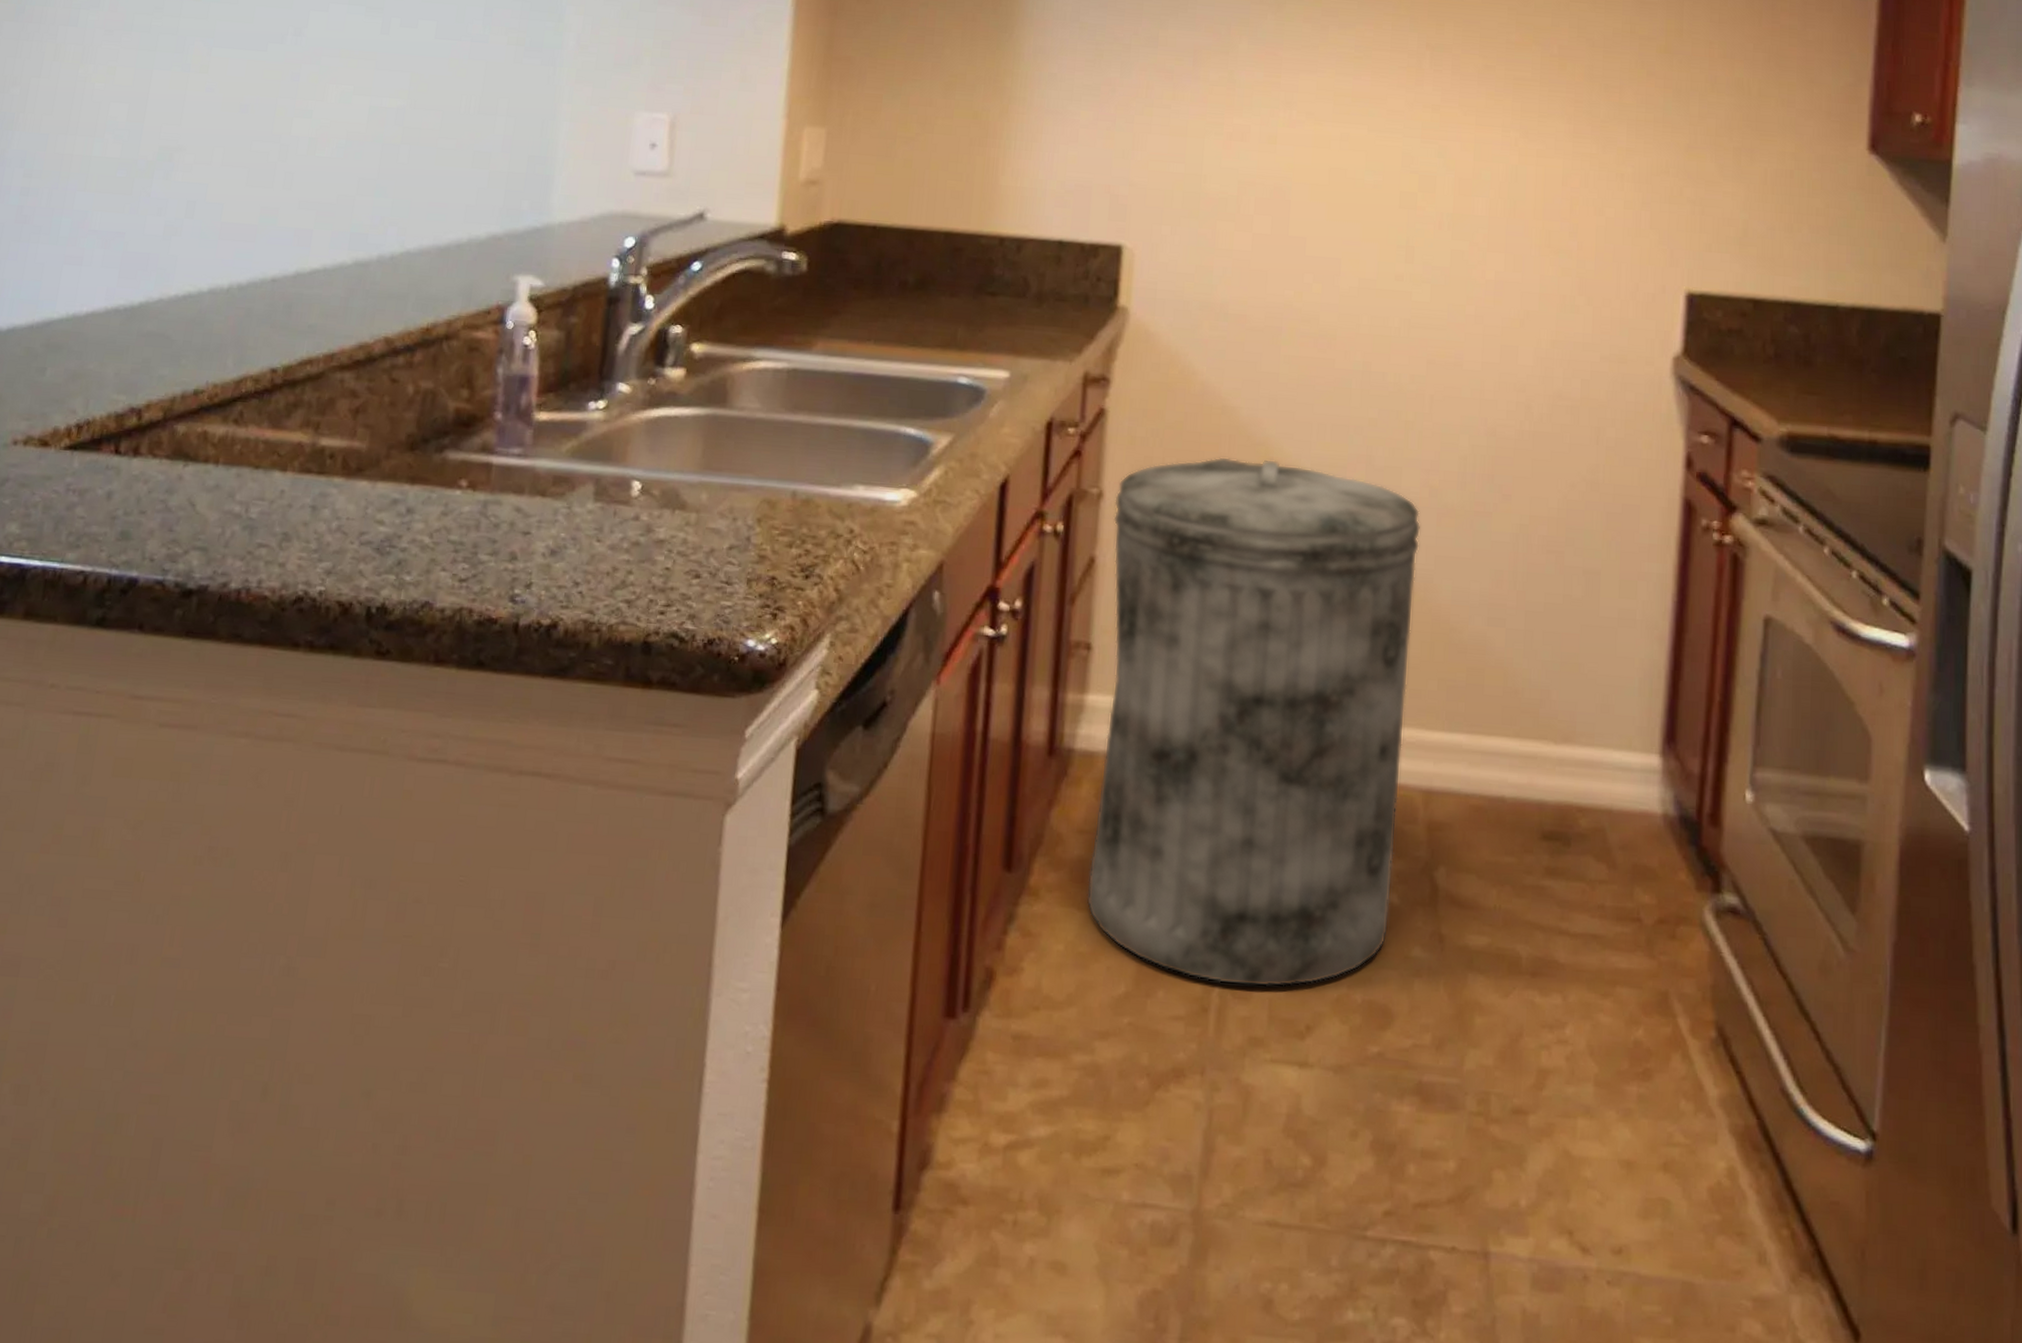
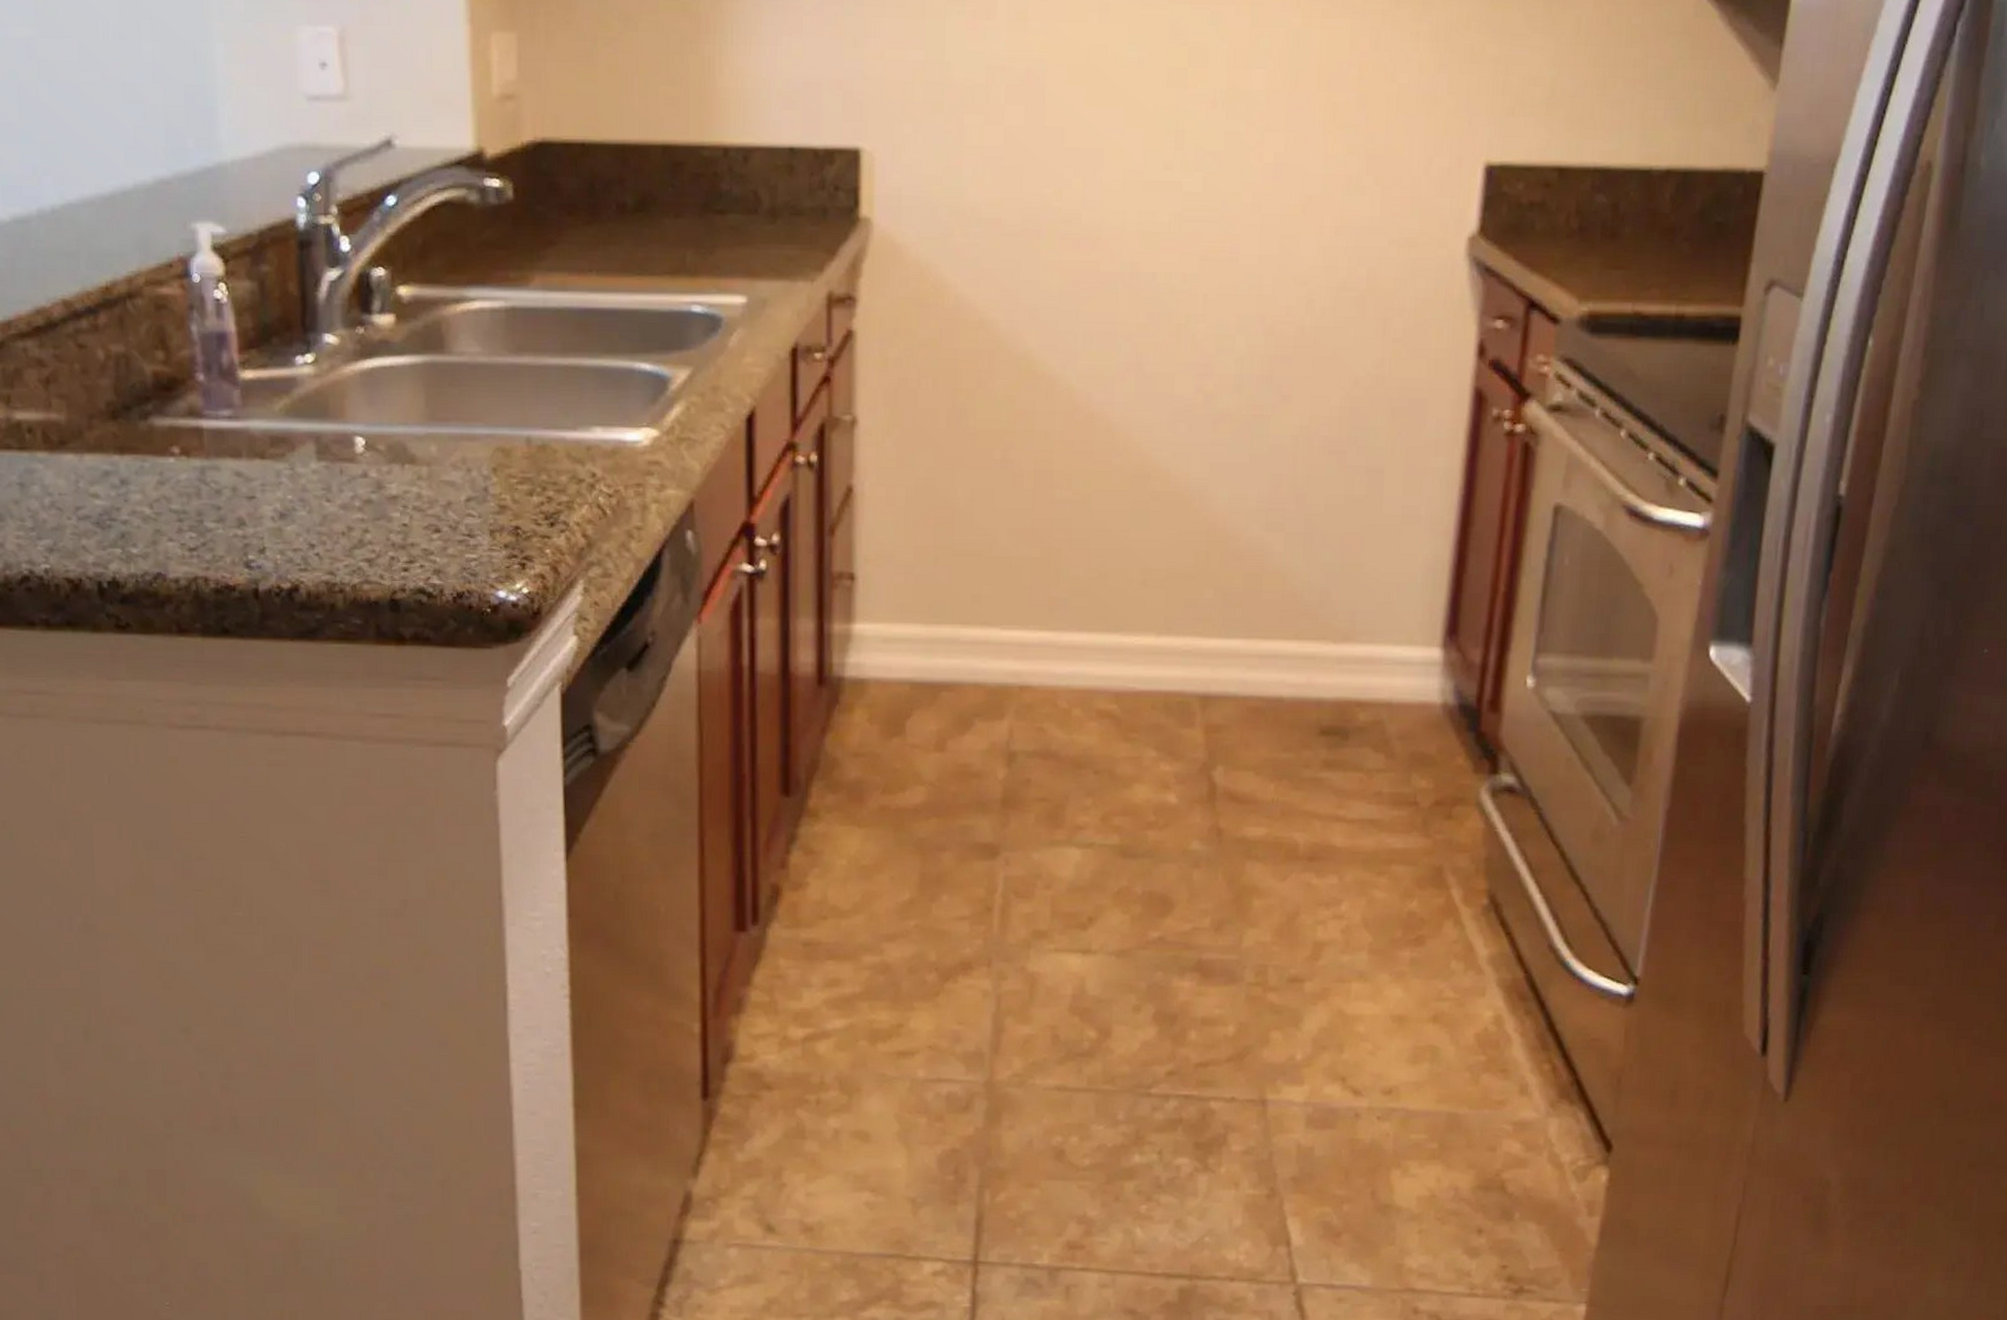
trash can: present [1086,456,1421,987] -> none [866,373,1195,886]

